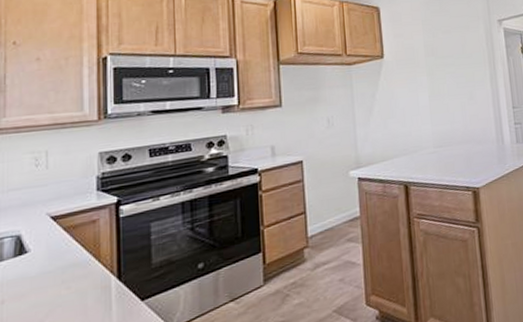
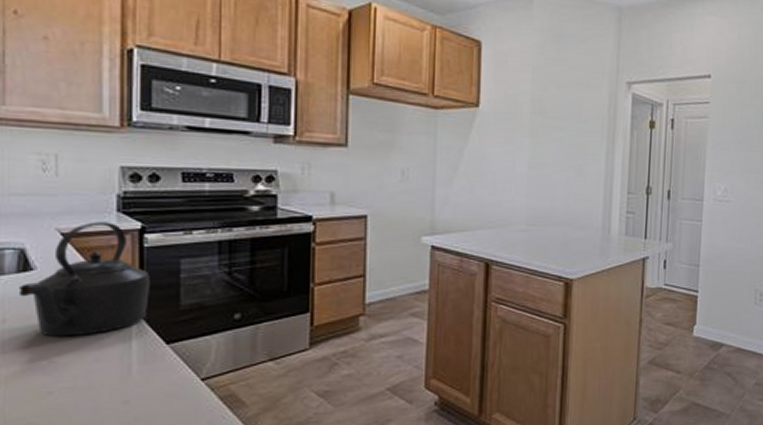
kettle: none [15,201,126,311] -> present [18,222,150,337]

